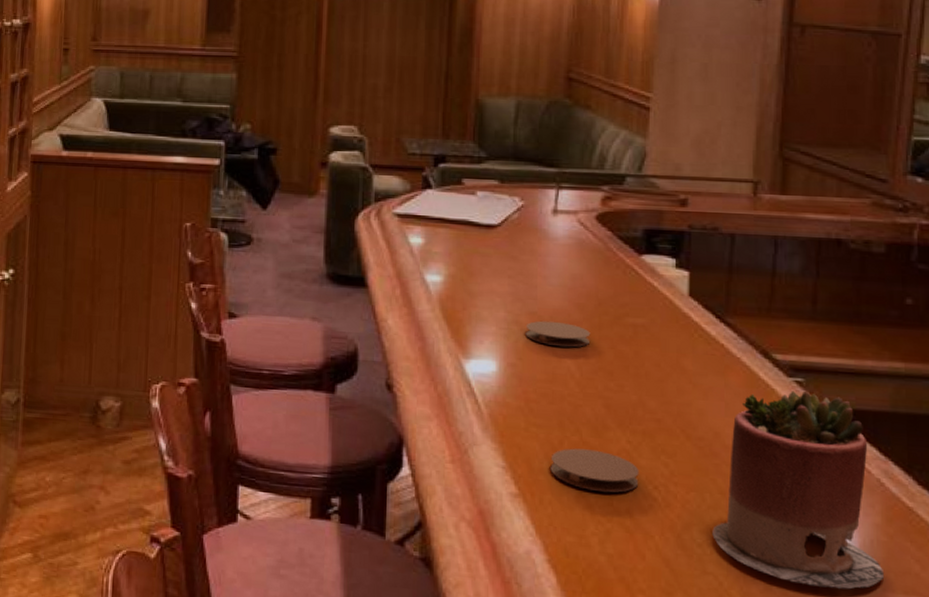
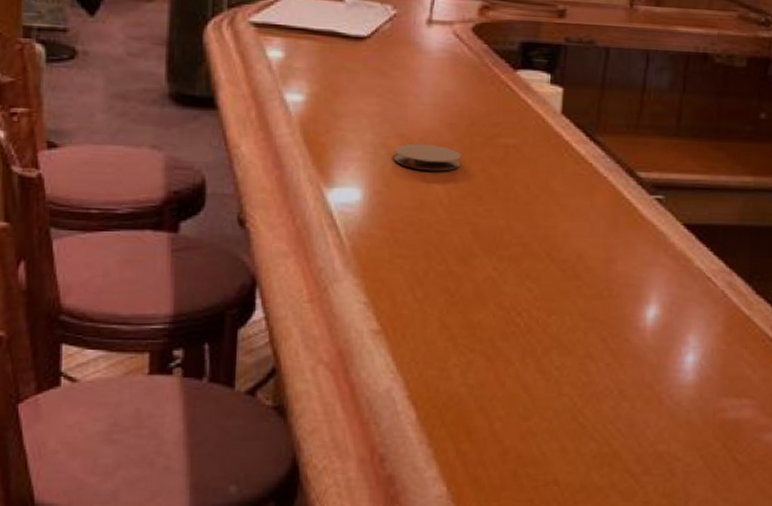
coaster: present [550,448,639,493] -> none [414,278,503,323]
succulent planter: present [712,390,885,590] -> none [570,208,721,398]

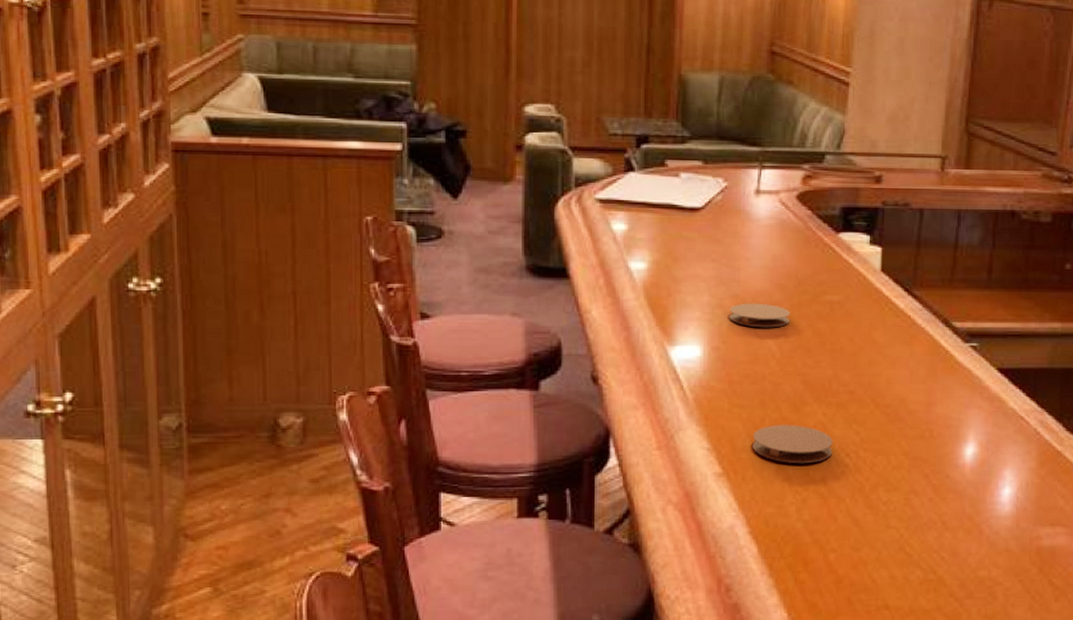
coaster: none [414,278,503,323] -> present [752,425,833,464]

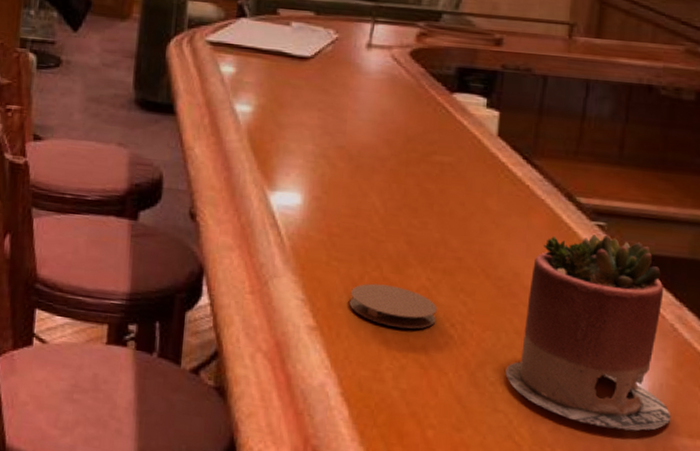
coaster: present [729,303,791,328] -> none [332,155,398,183]
succulent planter: none [896,354,1036,528] -> present [505,234,672,431]

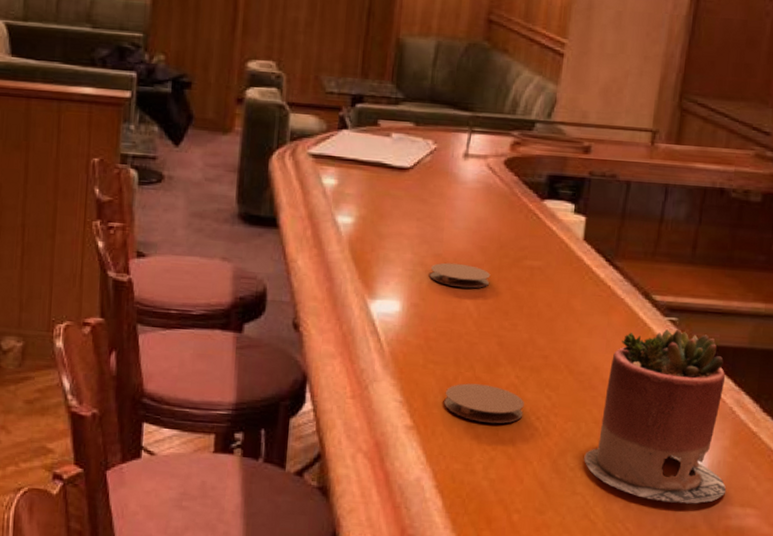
coaster: none [332,155,398,183] -> present [429,262,491,289]

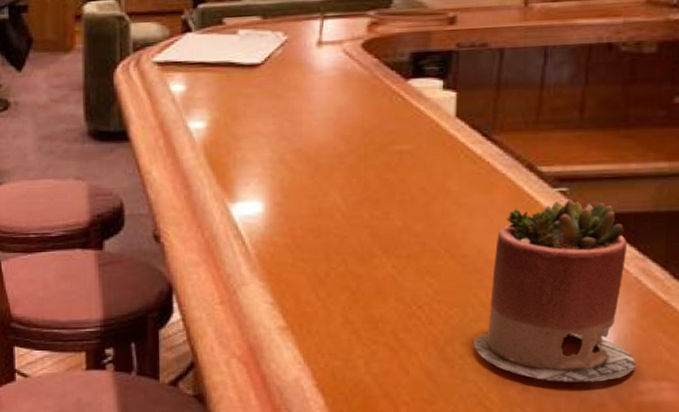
coaster: present [429,262,491,289] -> none [291,156,357,181]
coaster: present [444,383,524,424] -> none [317,278,404,317]

